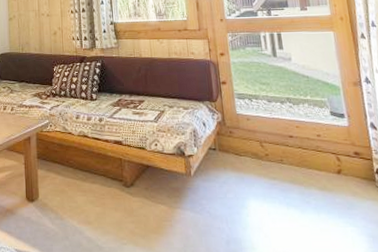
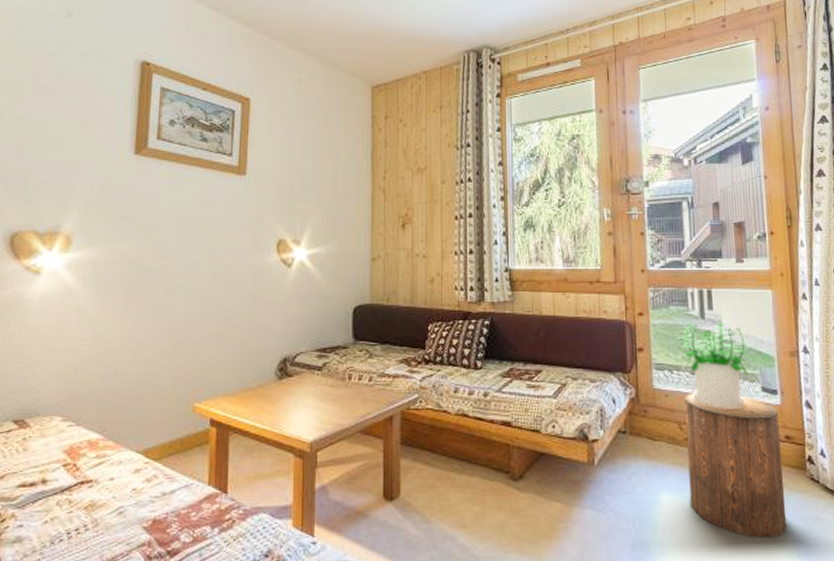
potted plant: none [254,58,324,130] -> present [678,321,756,409]
stool: none [264,118,362,238] -> present [685,393,787,538]

